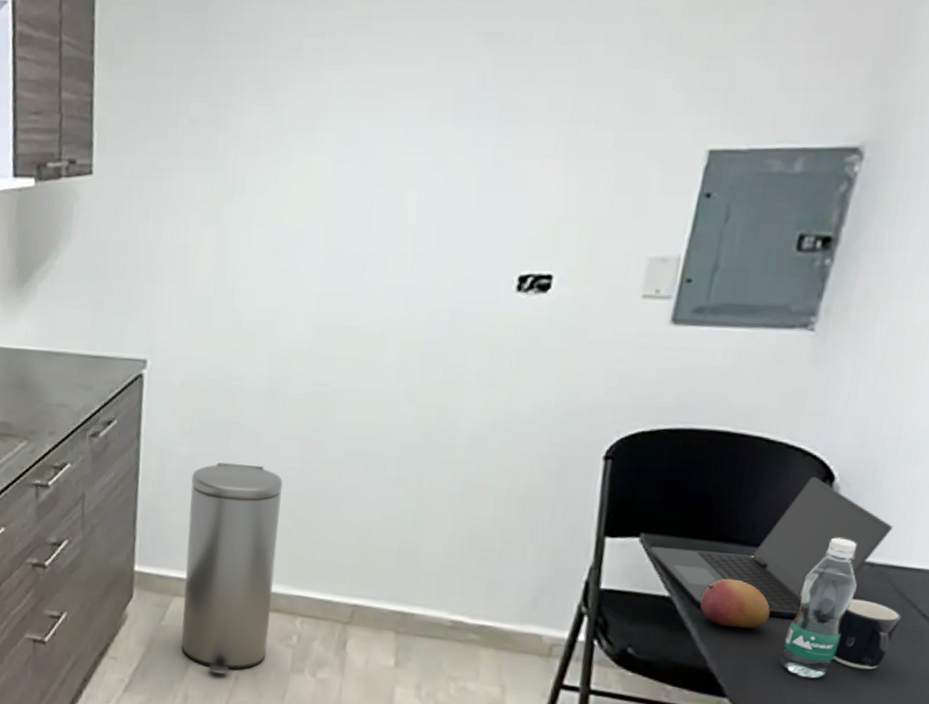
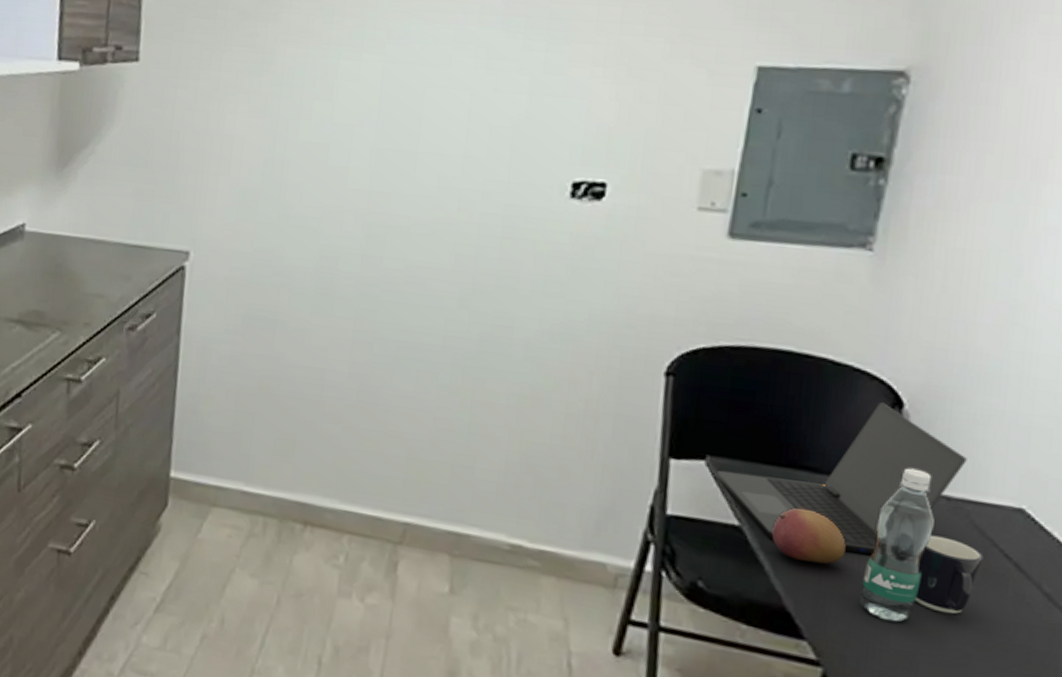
pedal bin: present [181,462,283,675] -> none [218,363,330,596]

